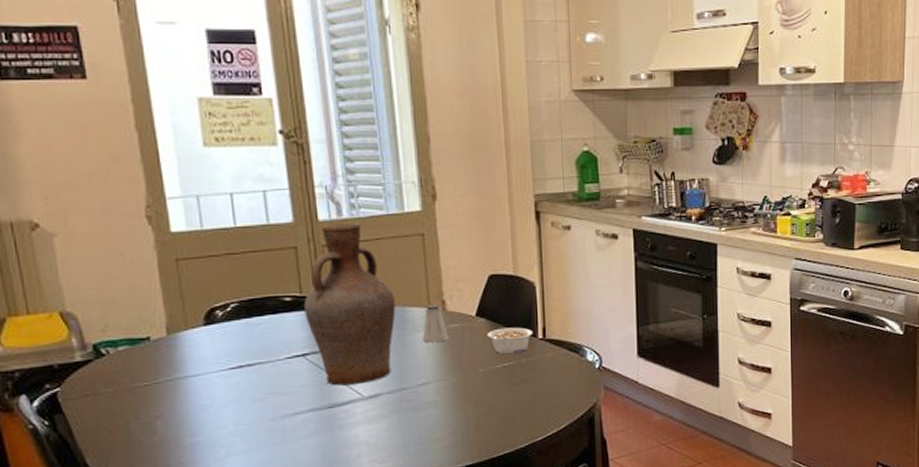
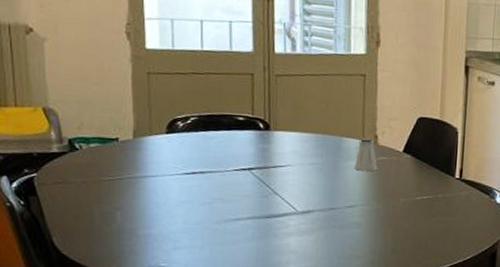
vase: present [304,222,396,386] -> none [254,57,334,201]
legume: present [487,327,533,355] -> none [411,165,451,190]

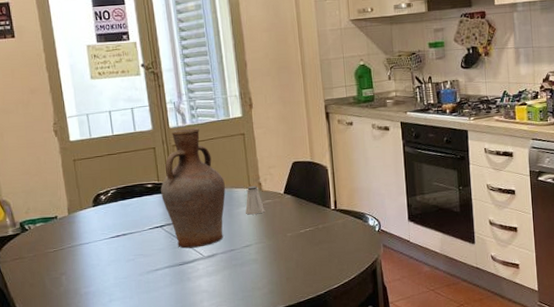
vase: none [254,57,334,201] -> present [161,127,226,249]

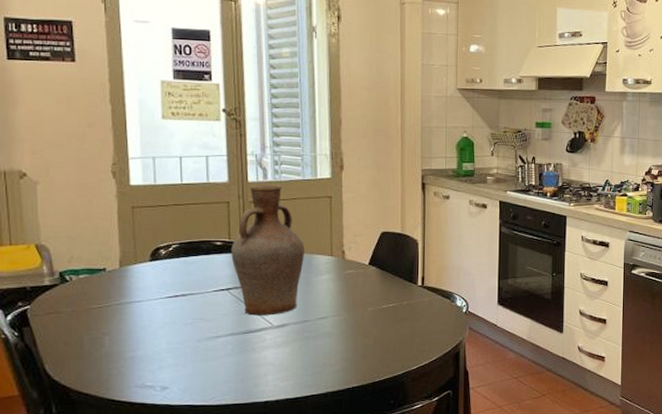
saltshaker: present [245,186,264,215] -> none [325,254,346,285]

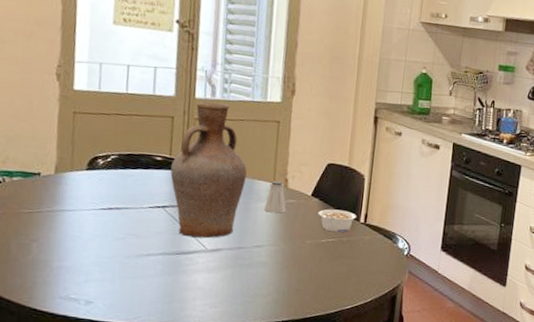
saltshaker: none [325,254,346,285] -> present [264,181,286,214]
legume: none [377,275,414,297] -> present [318,209,356,233]

